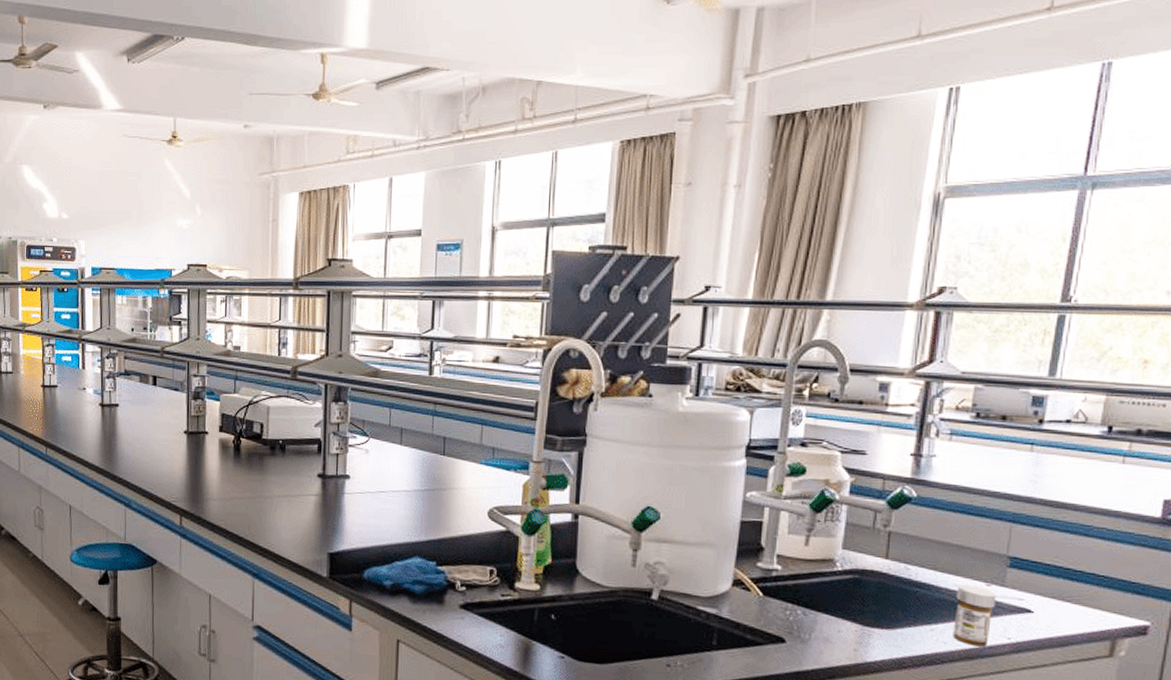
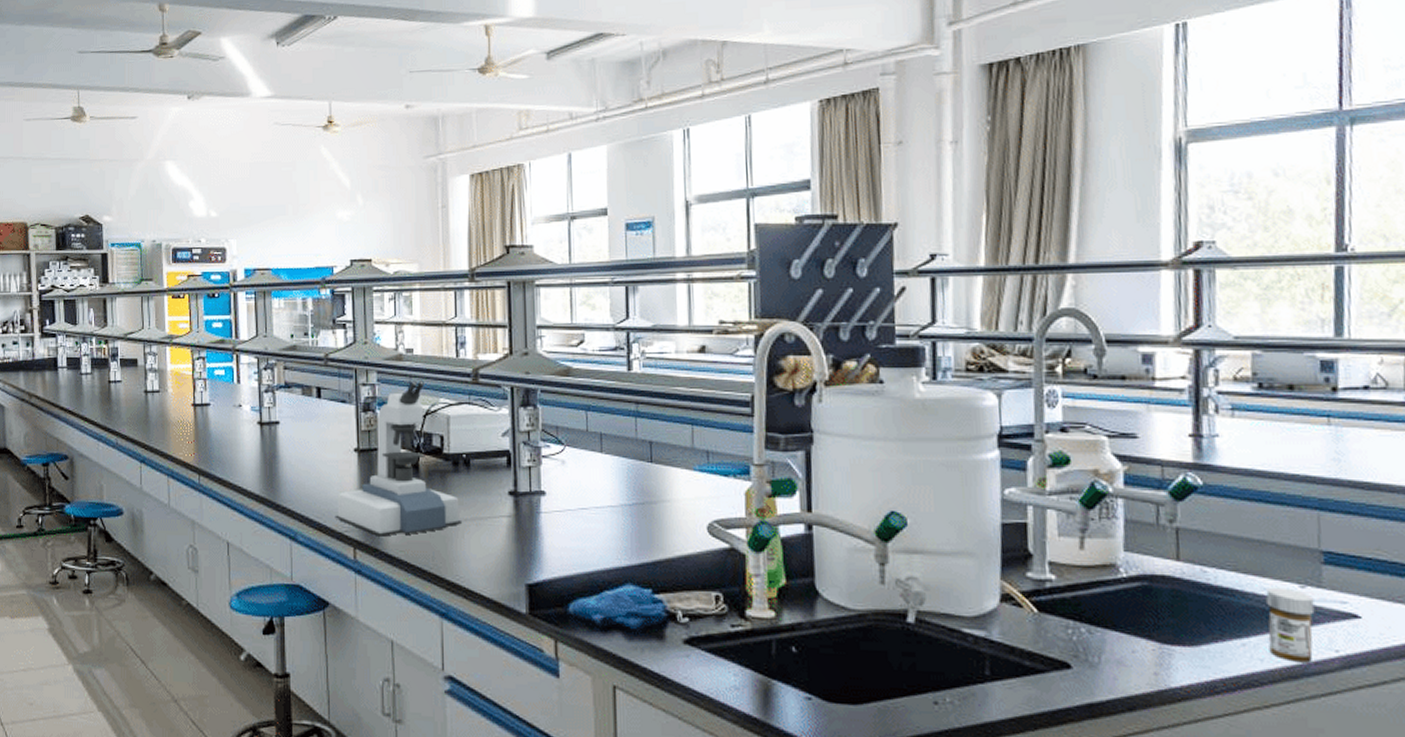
microscope: none [165,374,276,507] -> present [335,381,463,537]

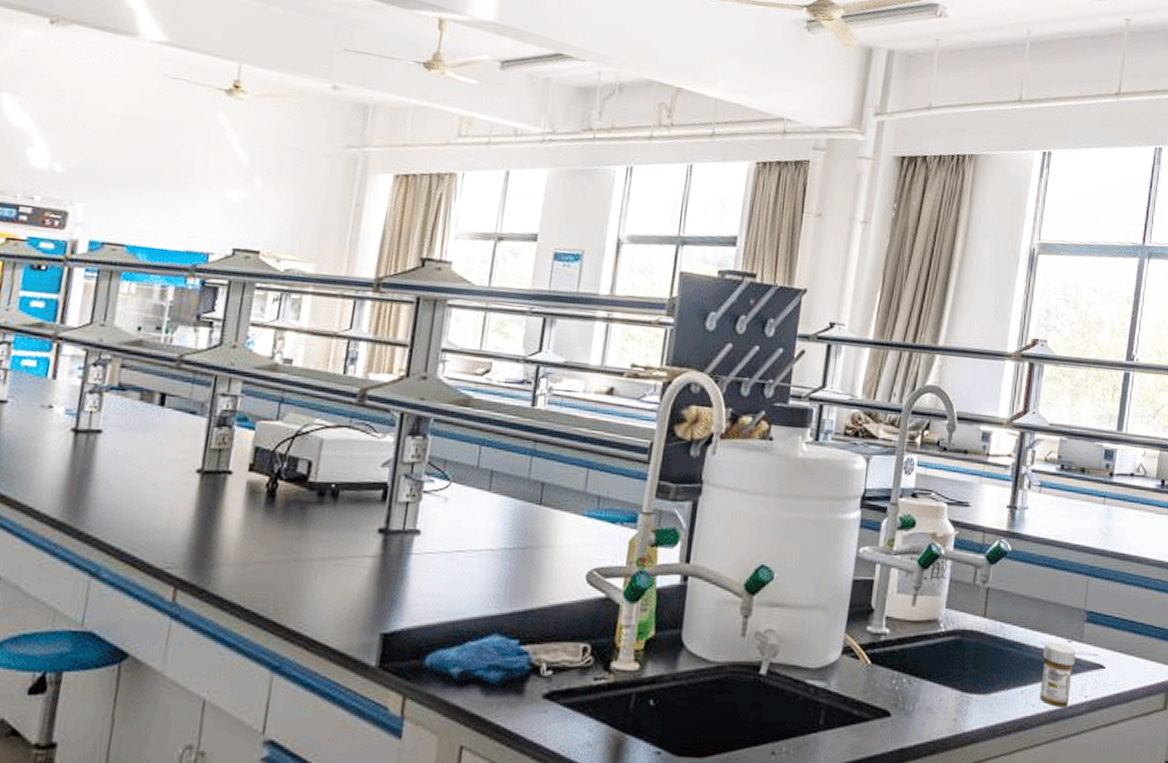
microscope: present [335,381,463,537] -> none [156,396,319,575]

